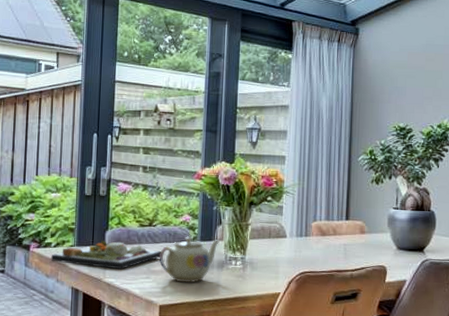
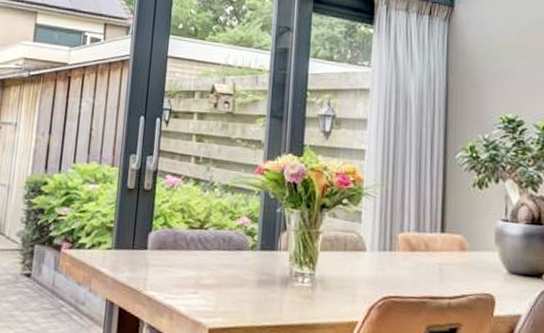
dinner plate: present [51,241,161,270] -> none [84,244,213,281]
teapot: present [159,236,219,283] -> none [211,243,283,302]

